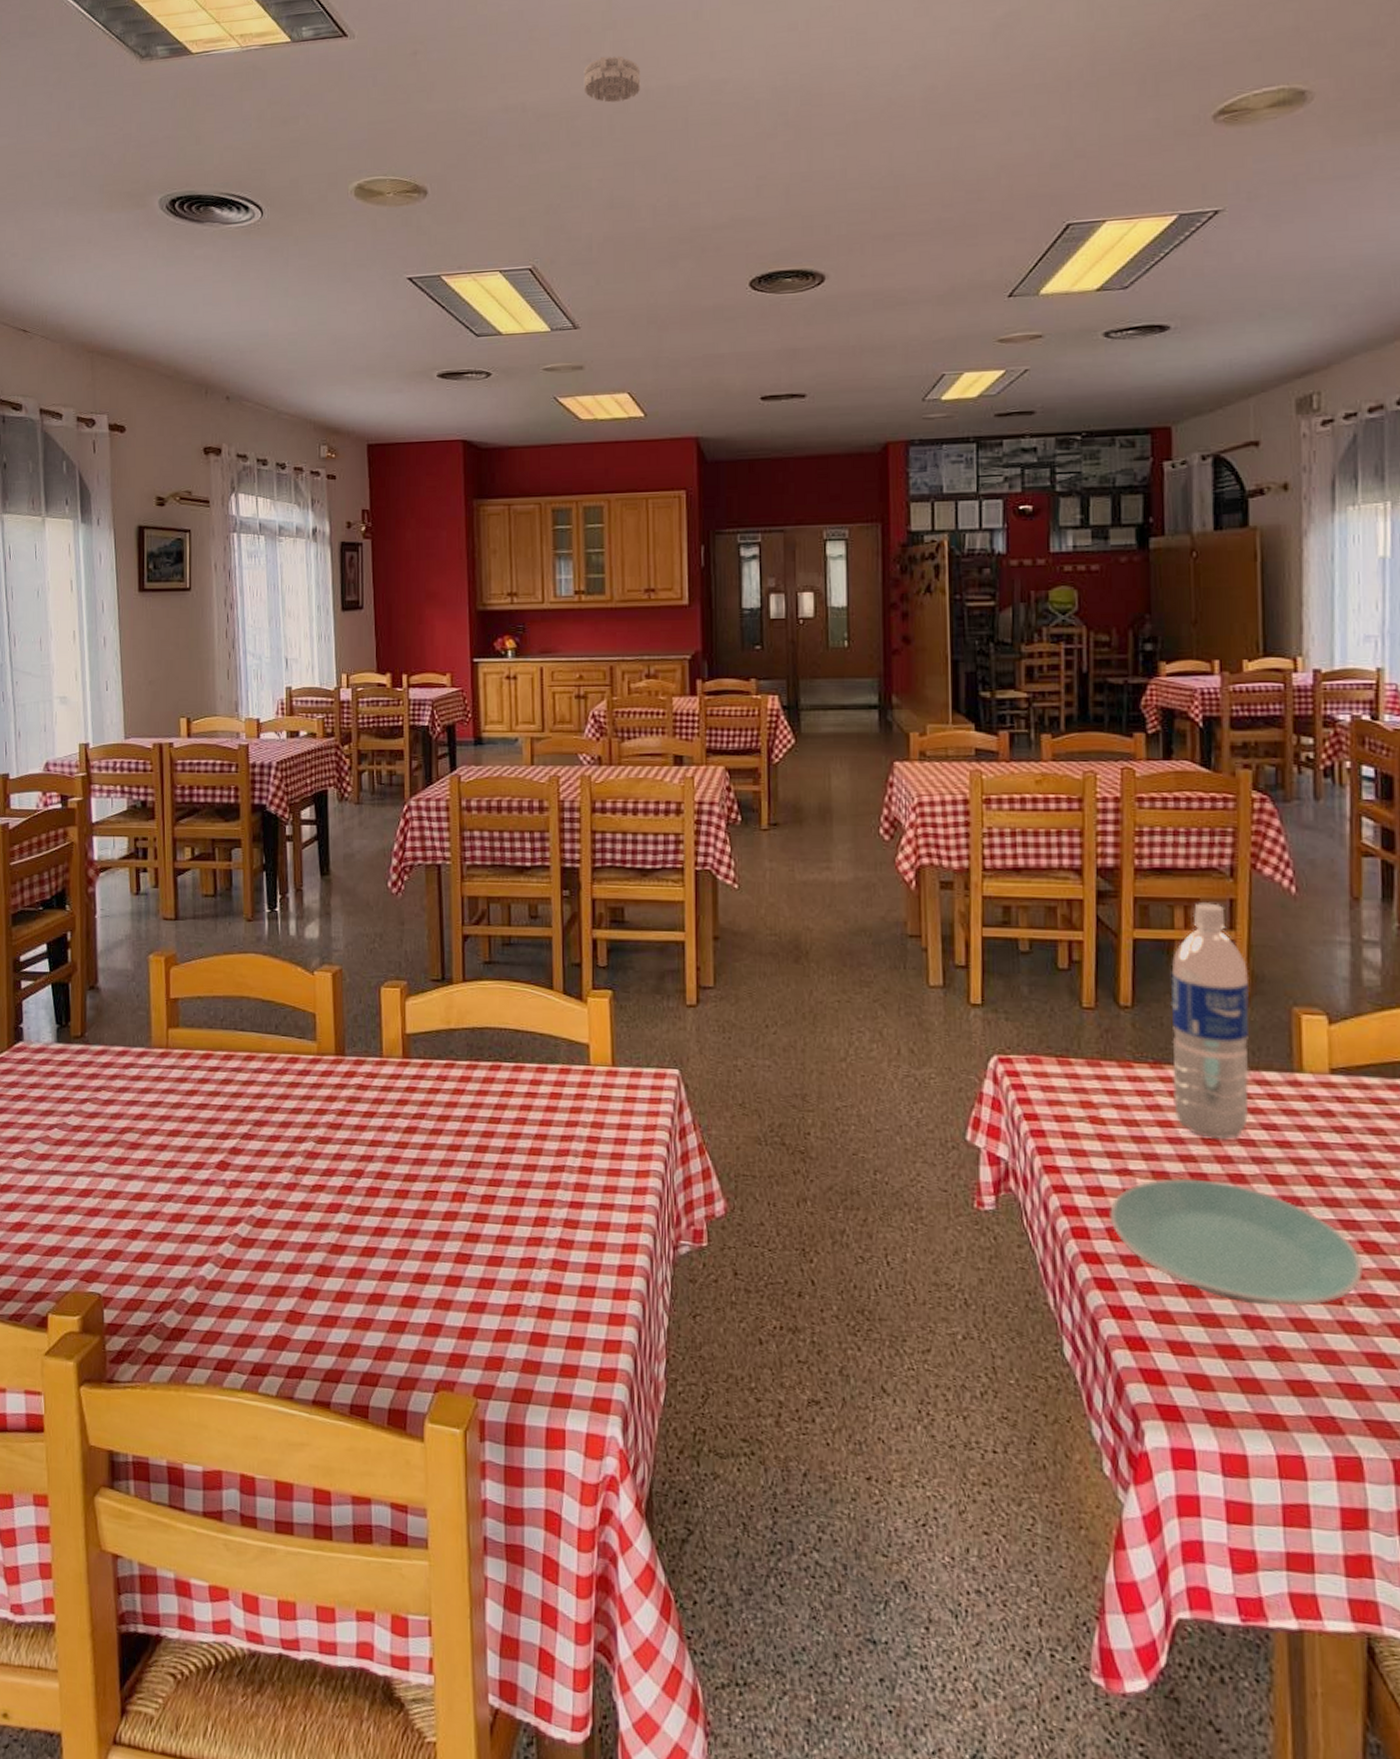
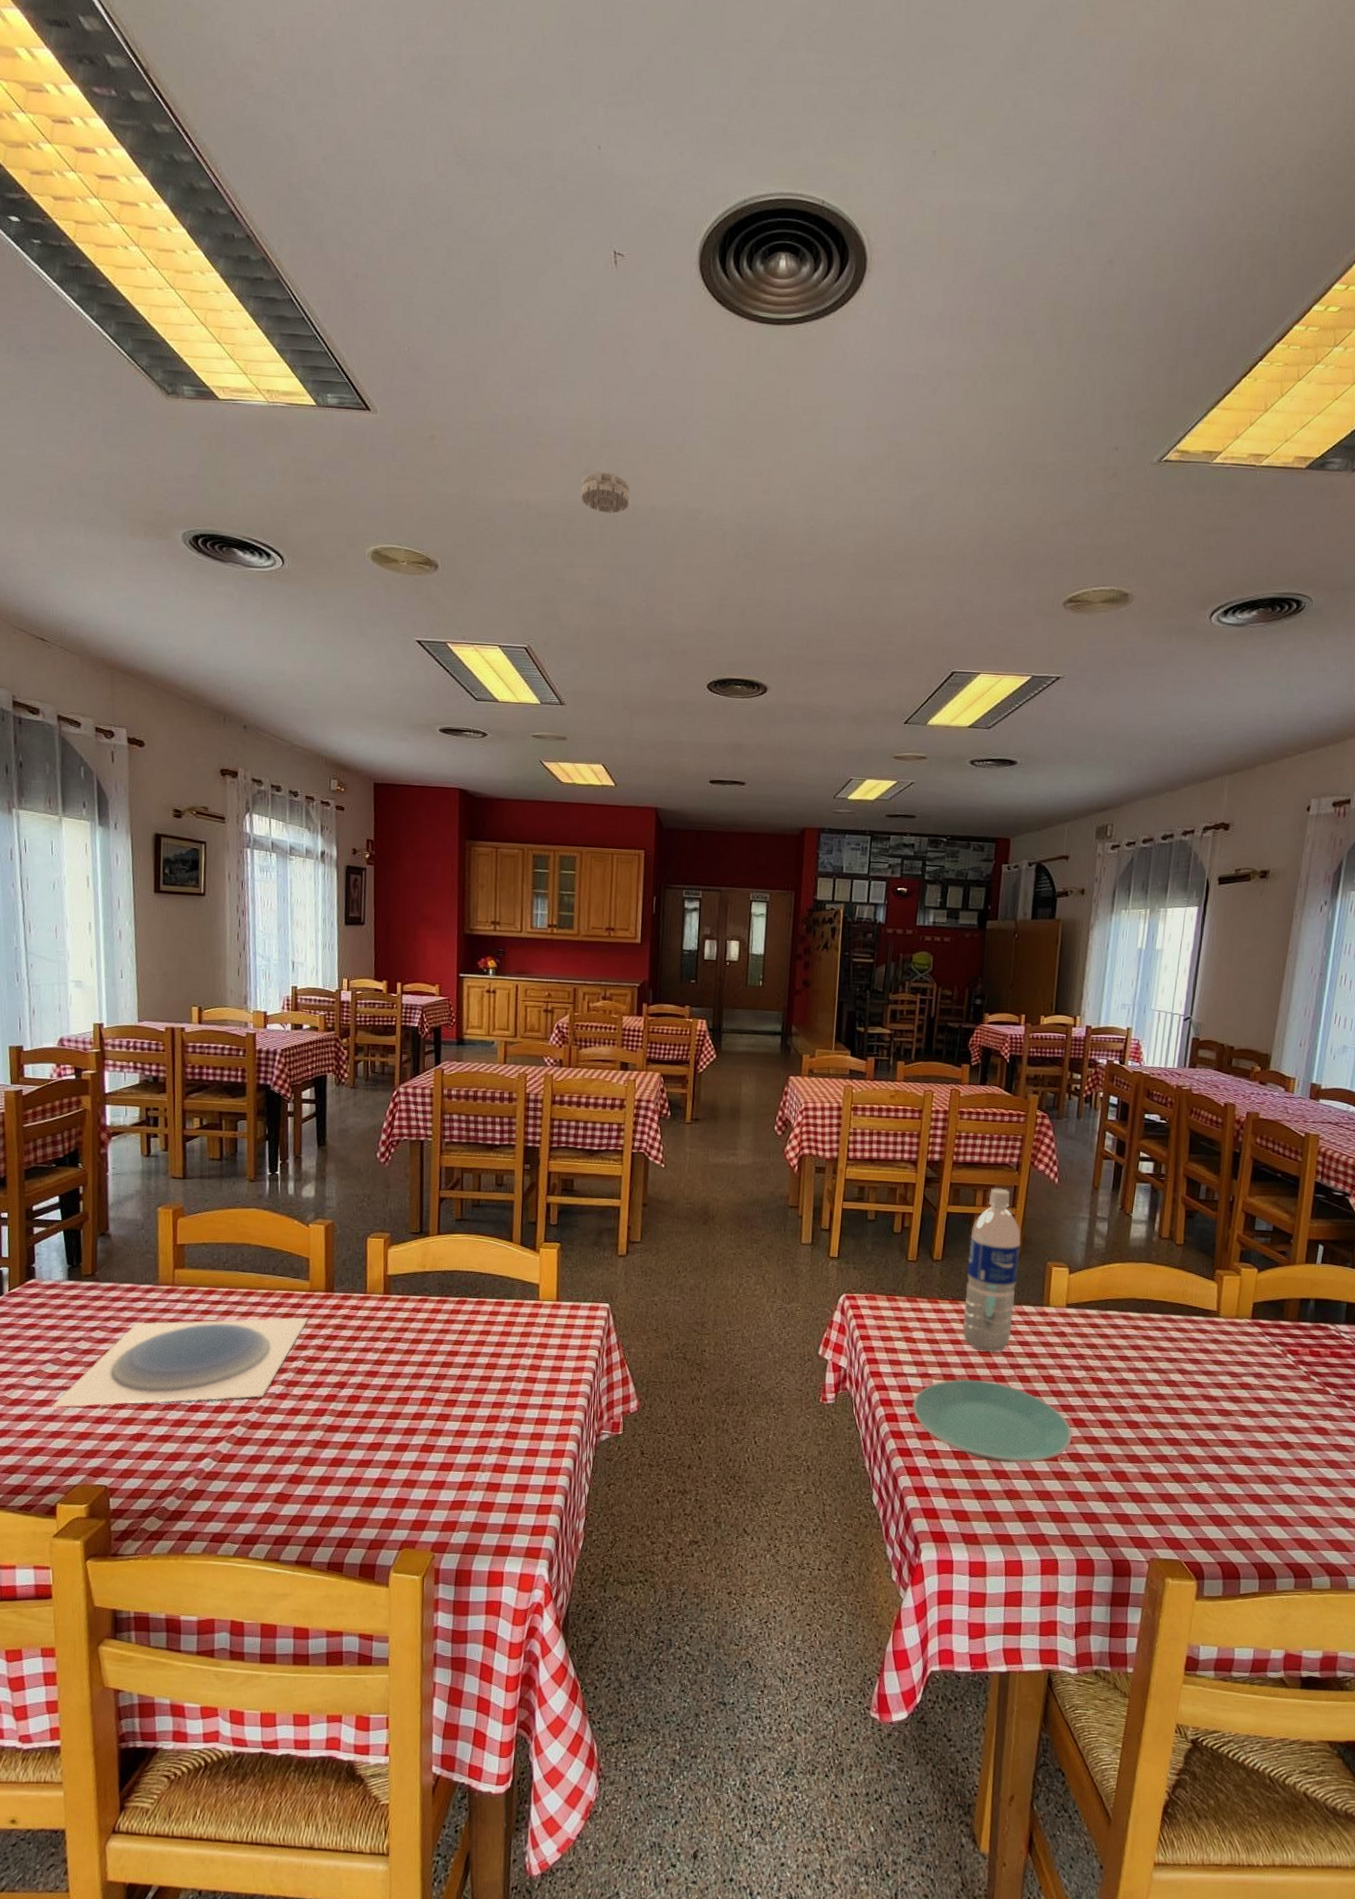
plate: none [41,1087,318,1196] -> present [52,1317,309,1408]

